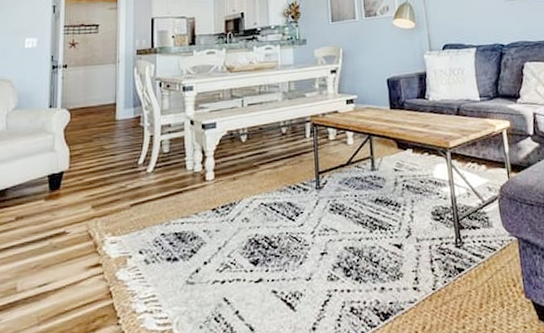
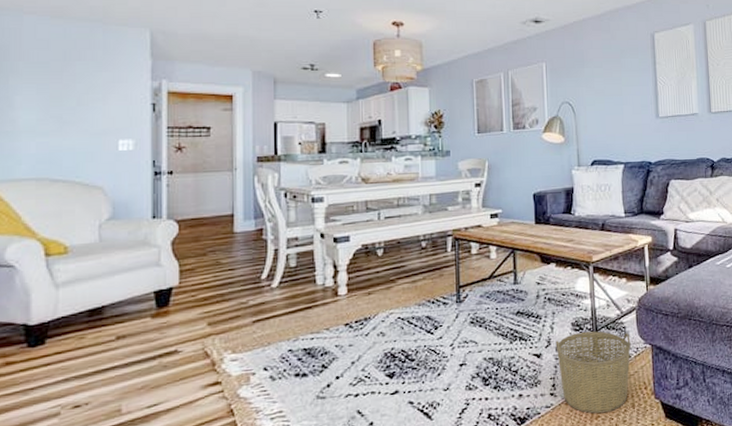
basket: none [416,221,496,313] -> present [555,331,631,414]

